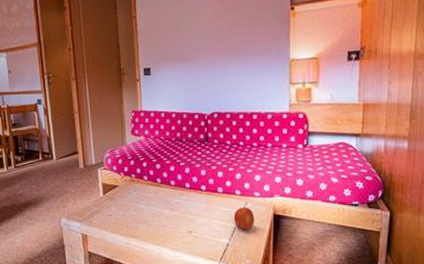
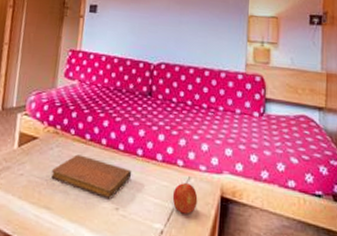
notebook: none [134,195,199,225] -> present [51,154,132,198]

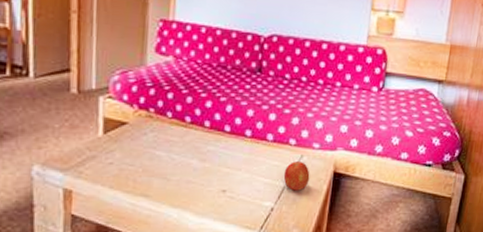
notebook: present [51,154,132,198] -> none [147,139,240,181]

